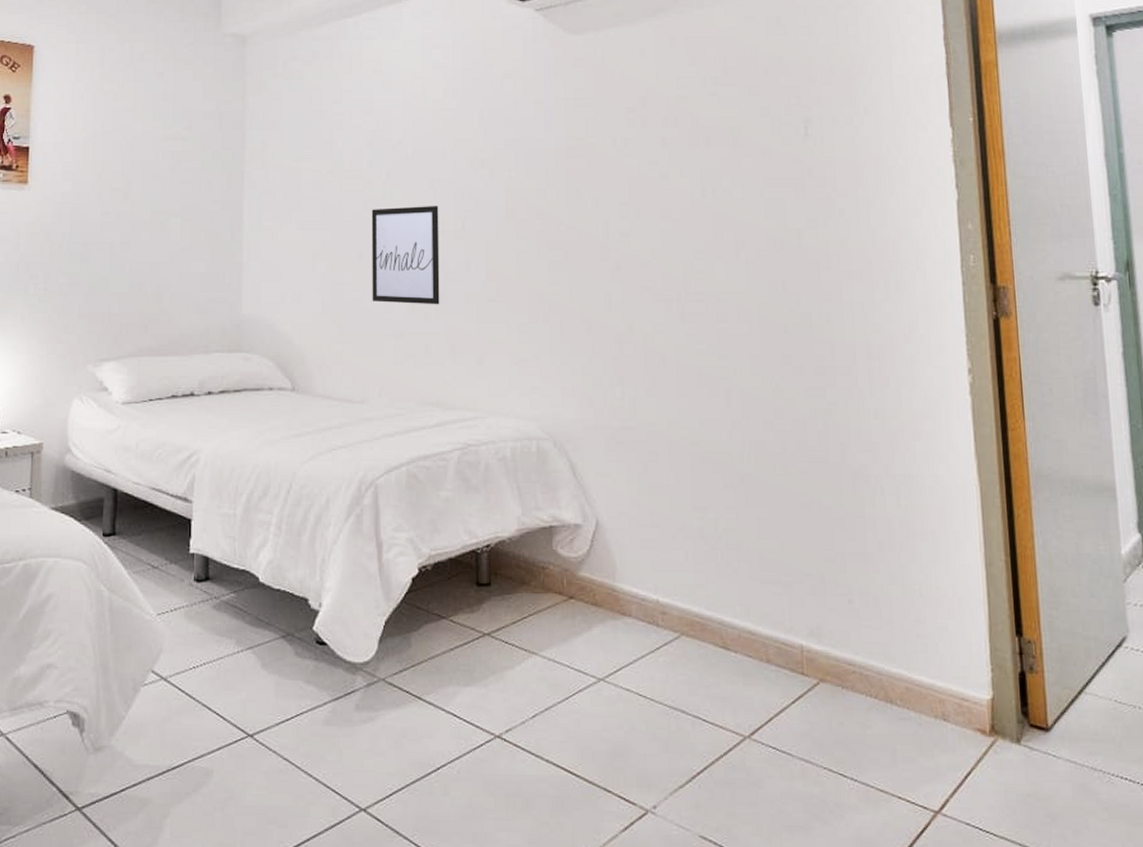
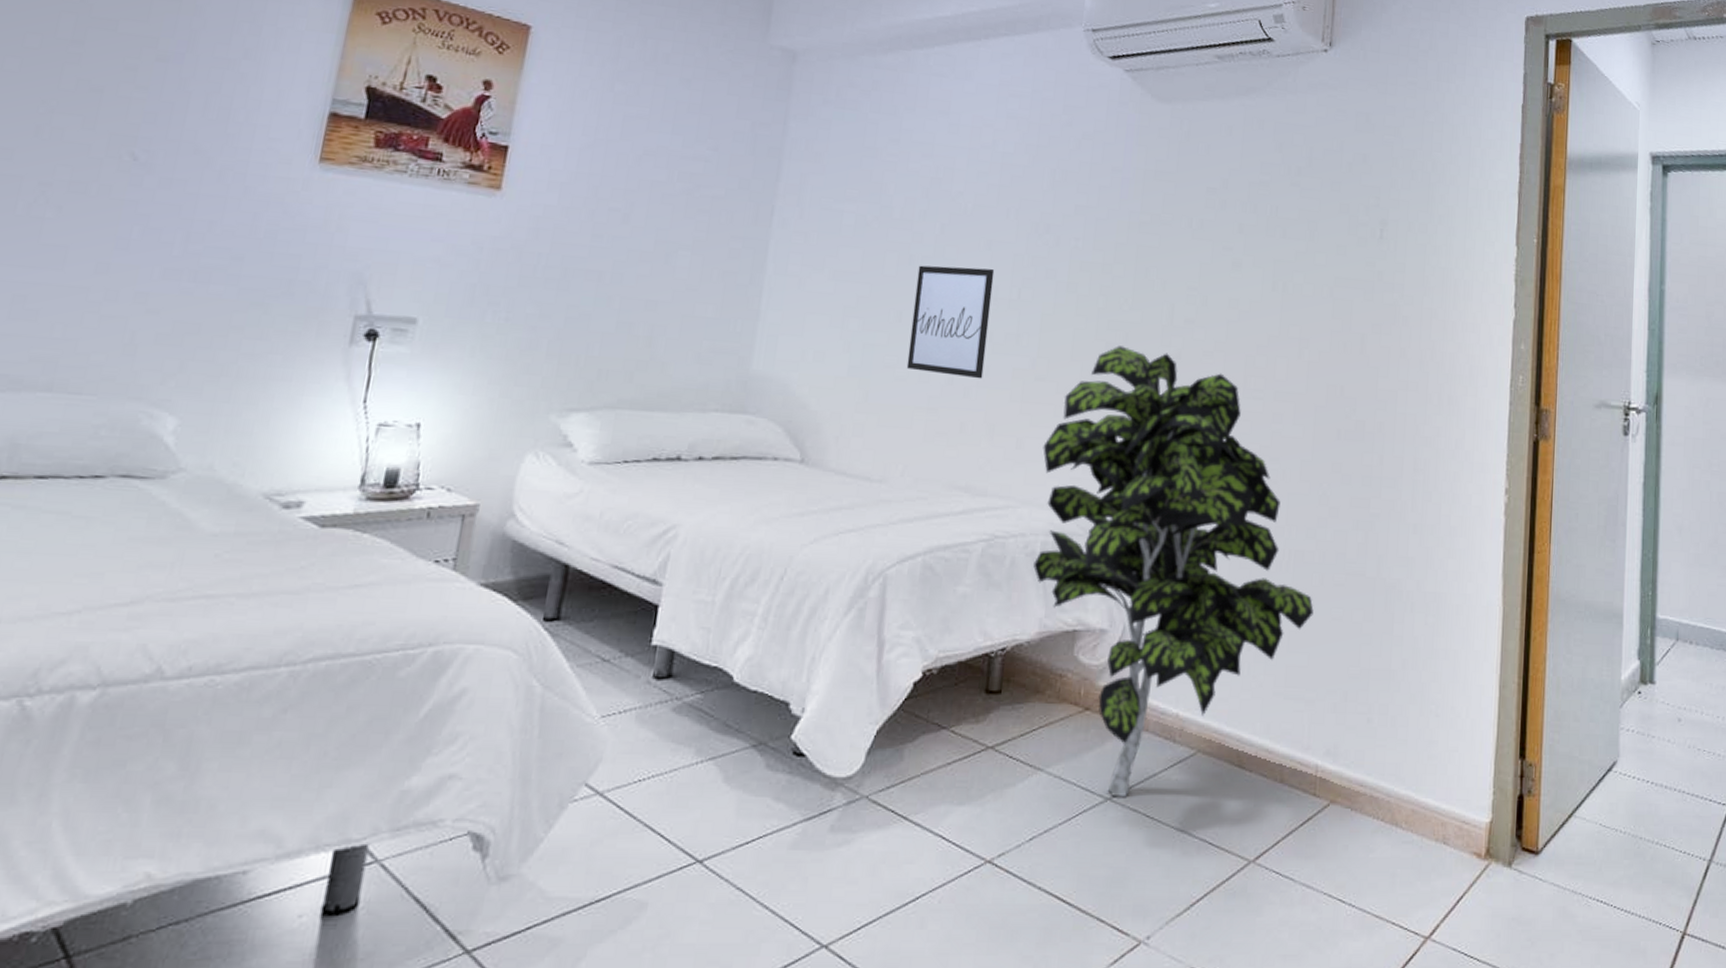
indoor plant: none [502,263,781,678] -> present [1033,346,1314,798]

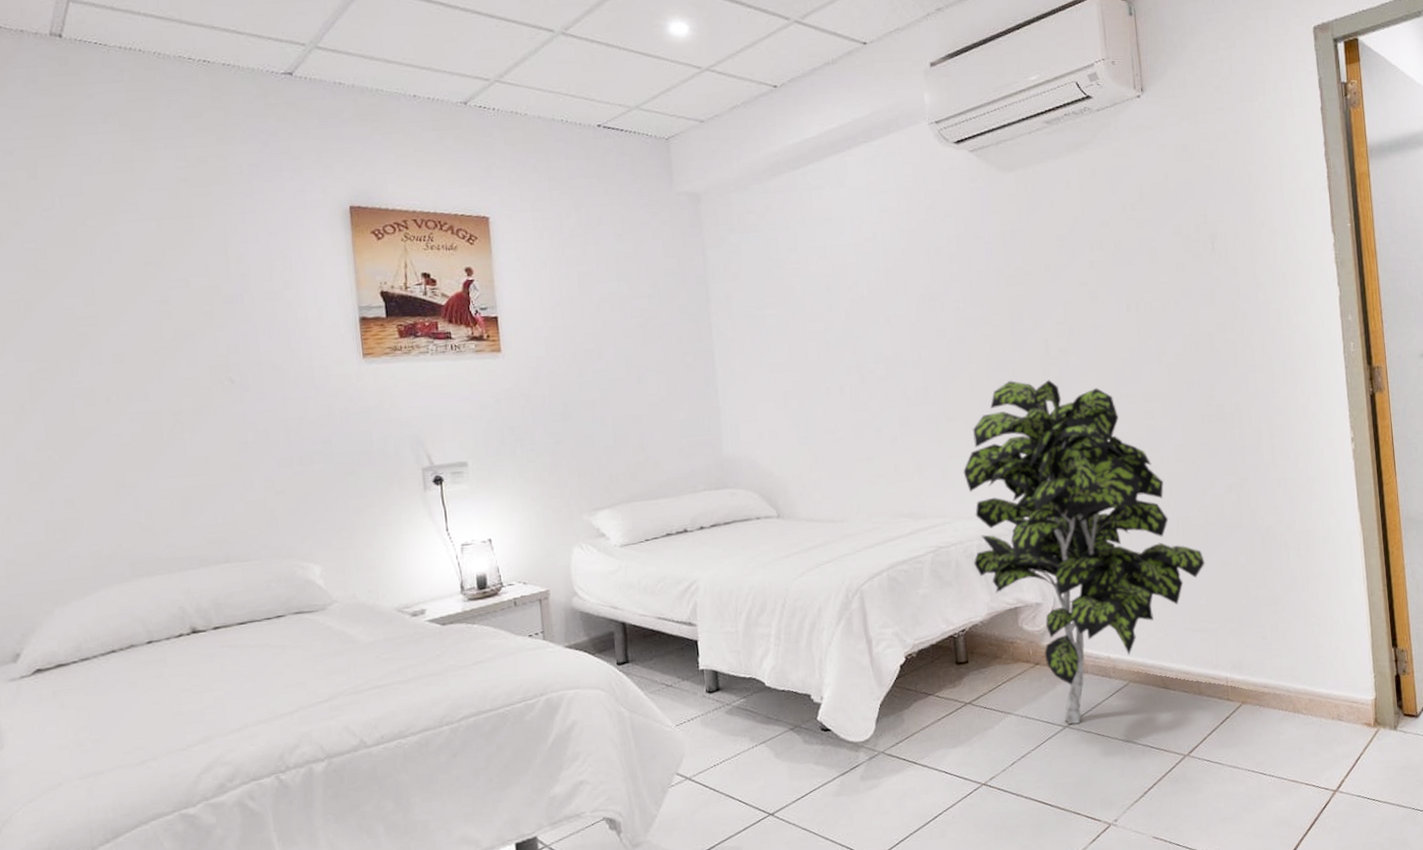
wall art: present [906,265,995,379] -> none [835,339,904,431]

